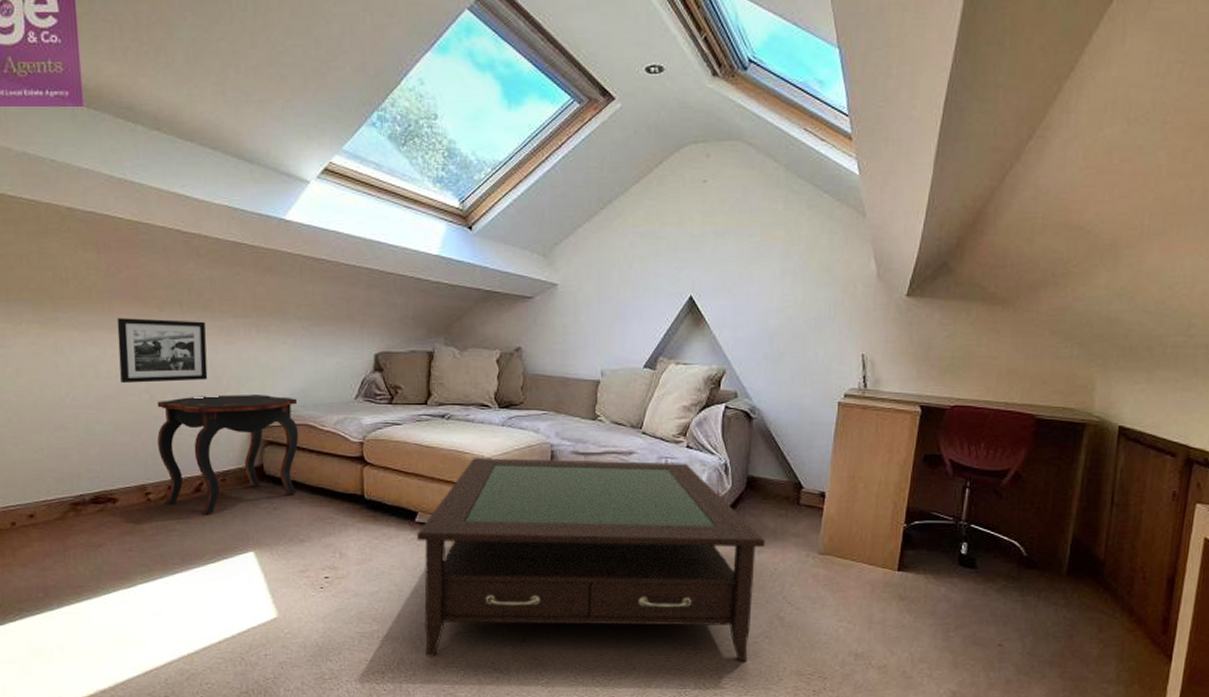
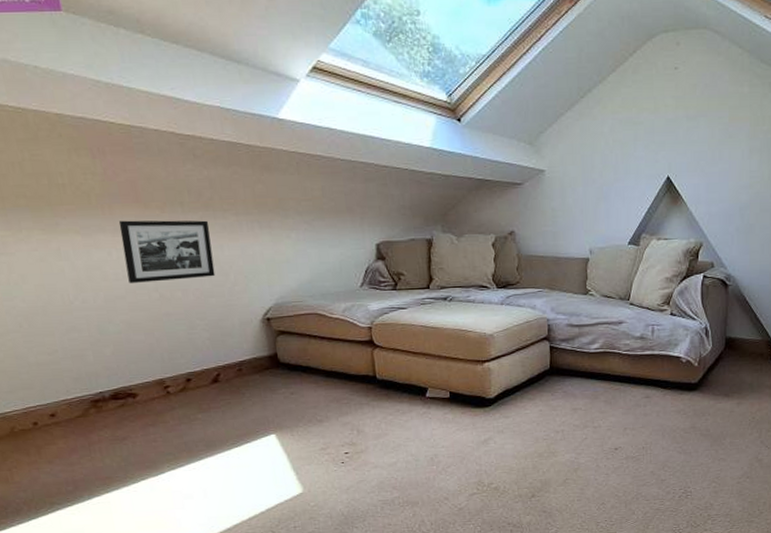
side table: present [157,393,299,516] -> none [167,287,311,404]
coffee table: present [416,458,766,661] -> none [428,329,744,518]

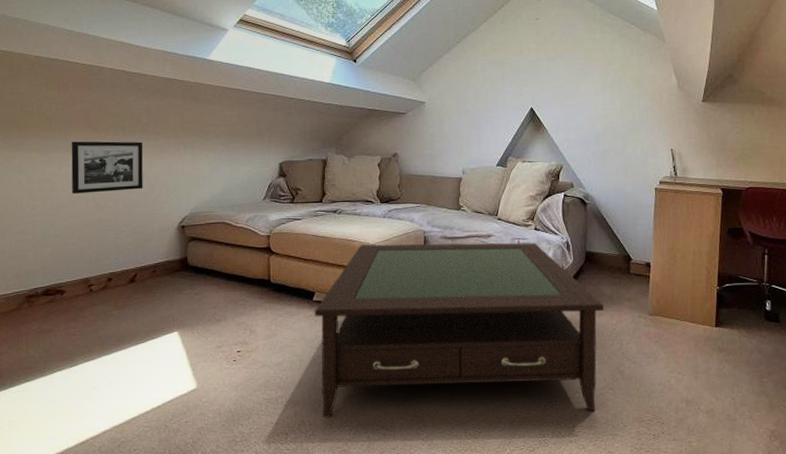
coffee table: none [428,329,744,518] -> present [314,242,604,418]

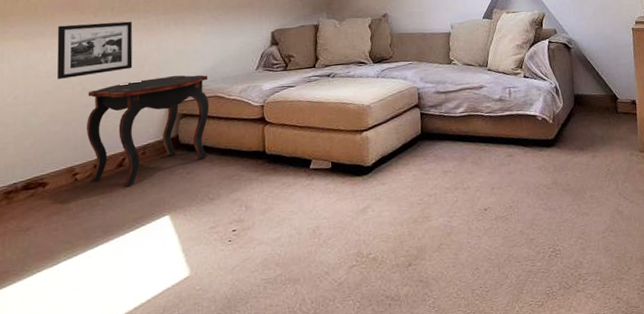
side table: none [100,198,217,302] -> present [87,74,210,188]
coffee table: present [314,242,604,418] -> none [311,90,600,294]

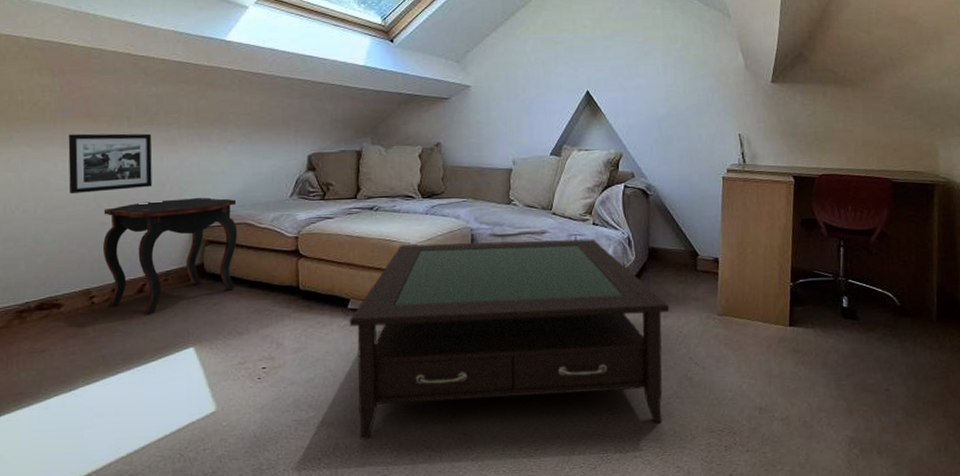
coffee table: none [311,90,600,294] -> present [349,239,670,440]

